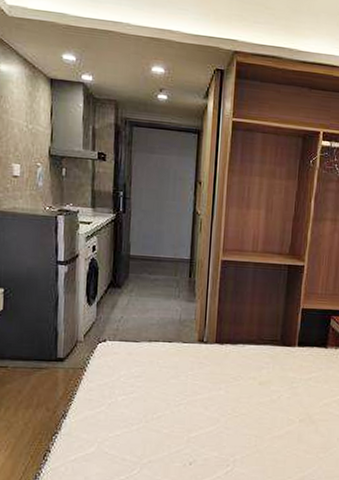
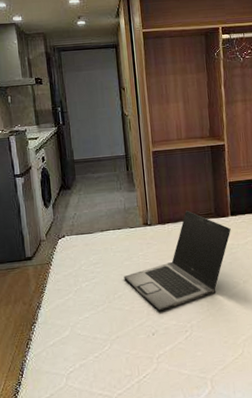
laptop: none [167,332,295,440] -> present [124,210,231,312]

